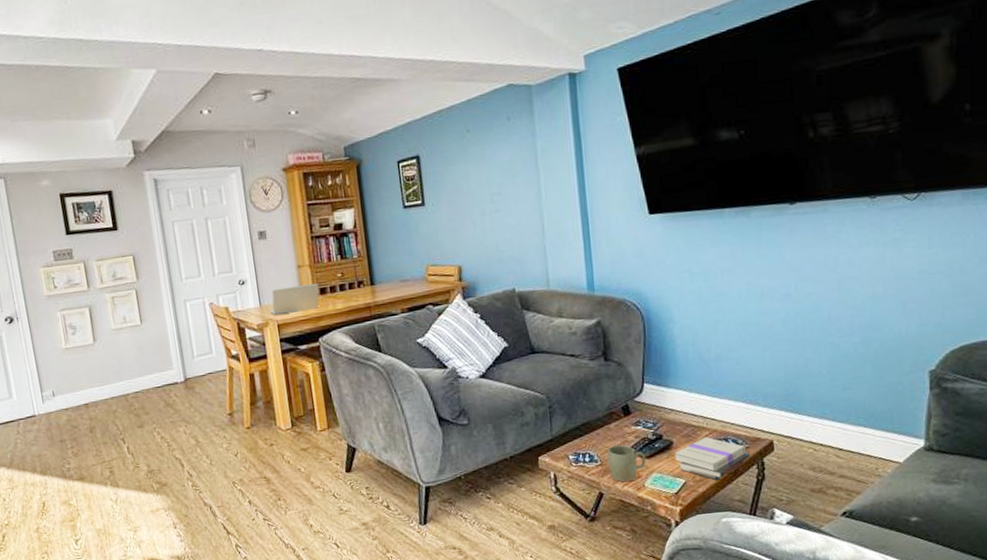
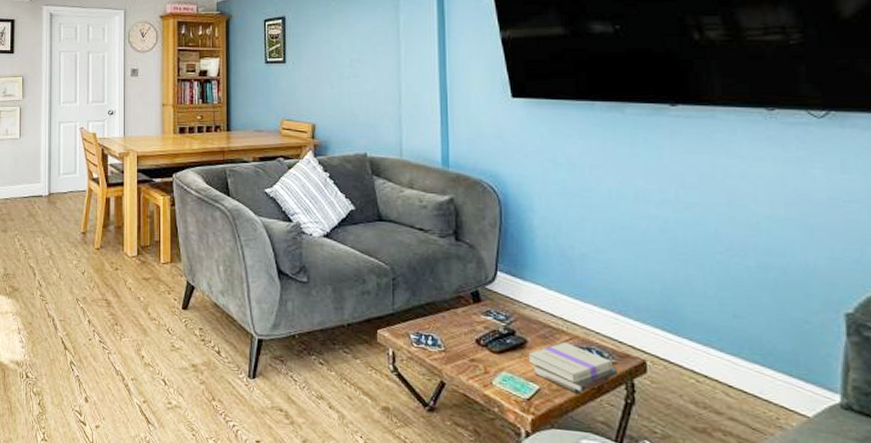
laptop: present [270,282,319,315] -> none [132,122,179,147]
mug: present [607,445,646,483] -> none [452,333,495,376]

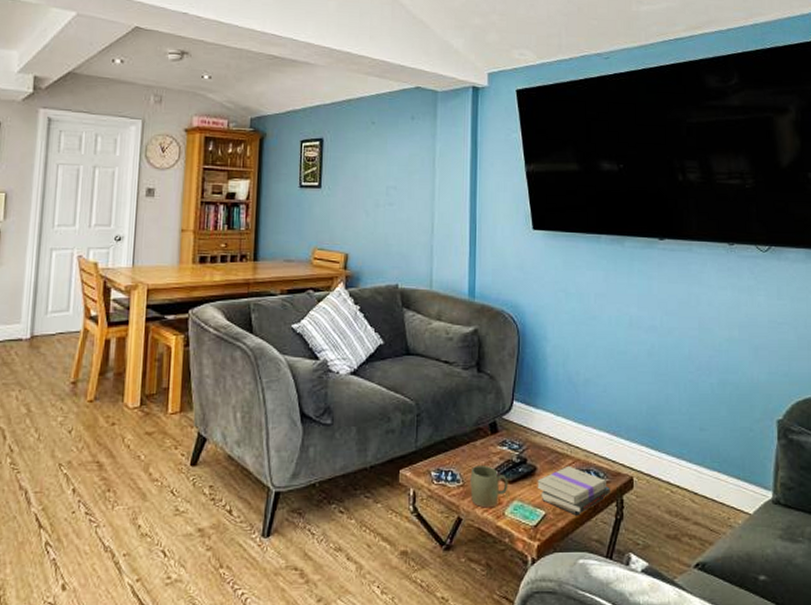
mug: none [452,333,495,376] -> present [470,466,508,508]

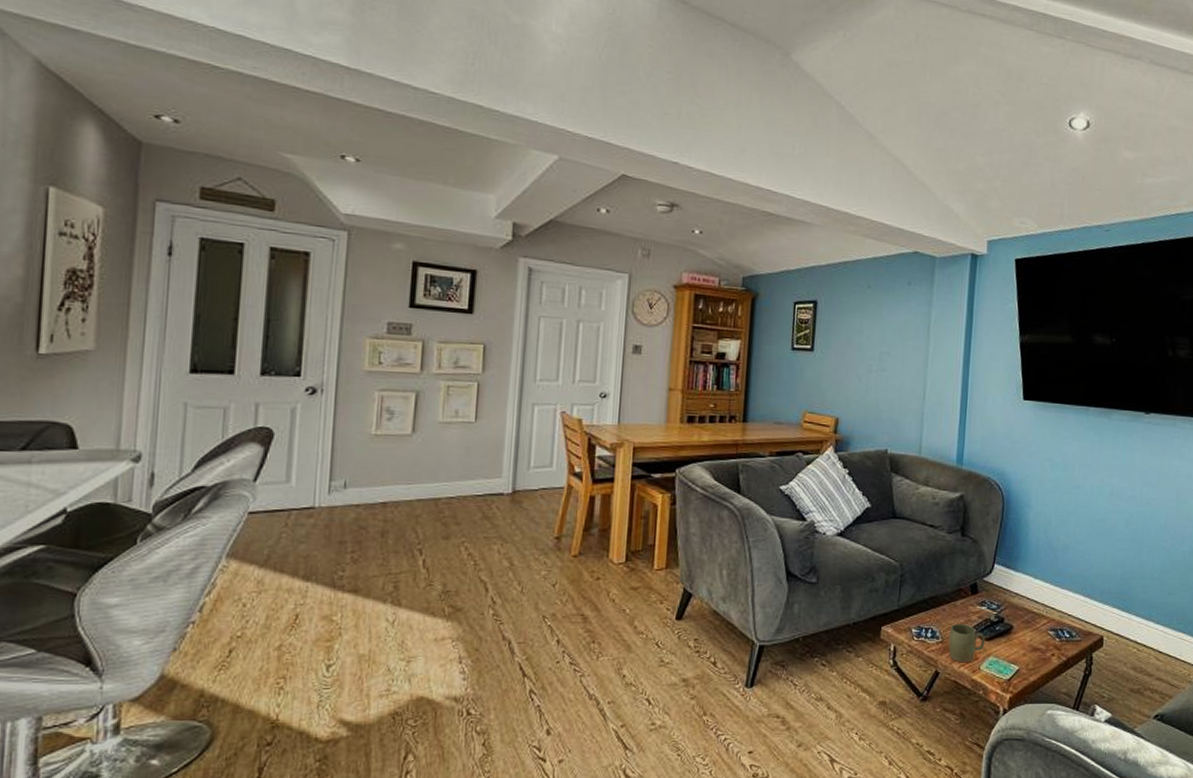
books: present [537,465,610,516] -> none [1012,625,1081,671]

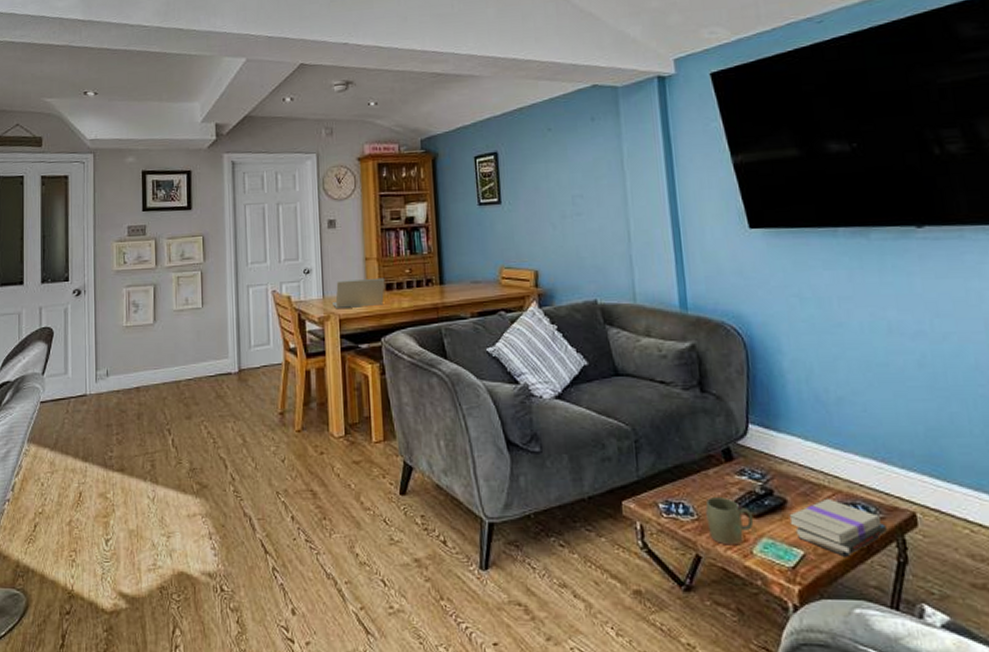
laptop: none [628,408,687,437] -> present [333,277,385,308]
books: none [1012,625,1081,671] -> present [789,498,887,557]

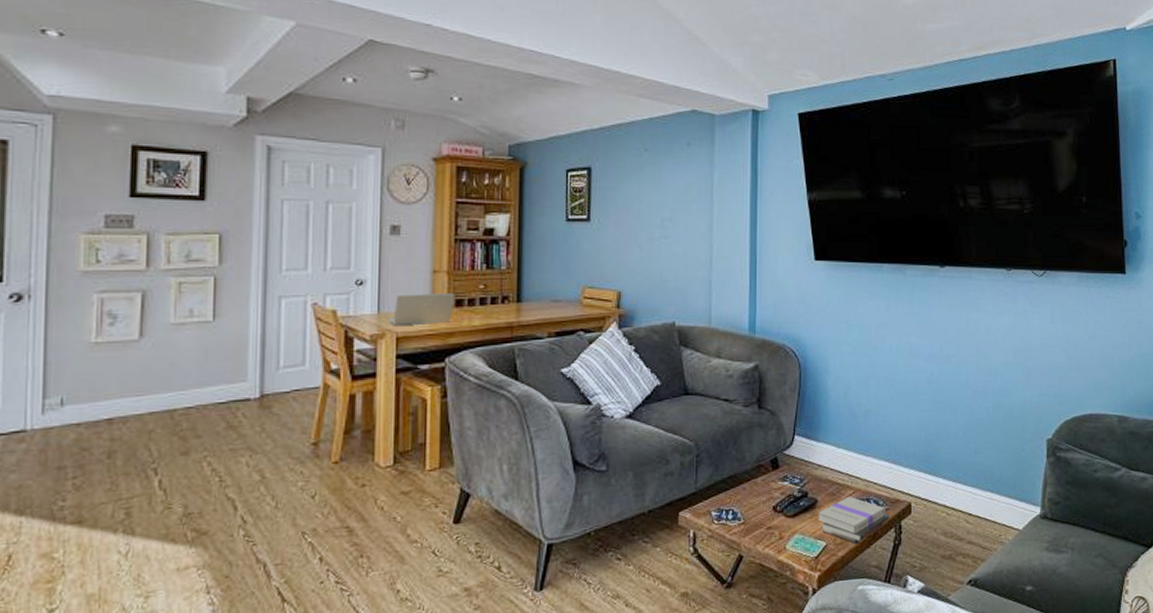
mug: present [705,497,754,546] -> none [751,502,790,544]

